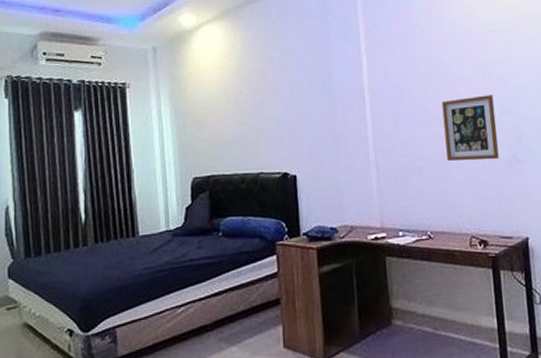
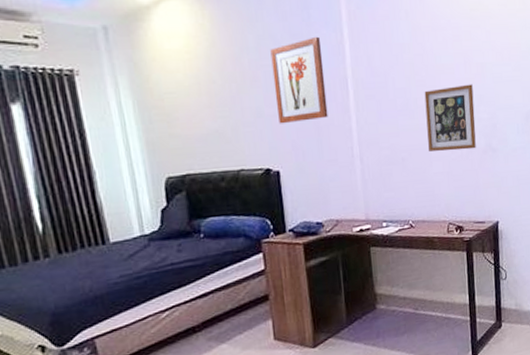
wall art: none [292,52,345,131] -> present [270,36,328,124]

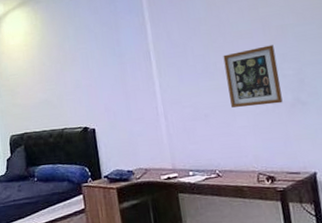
wall art: present [270,36,328,124] -> none [85,22,135,92]

